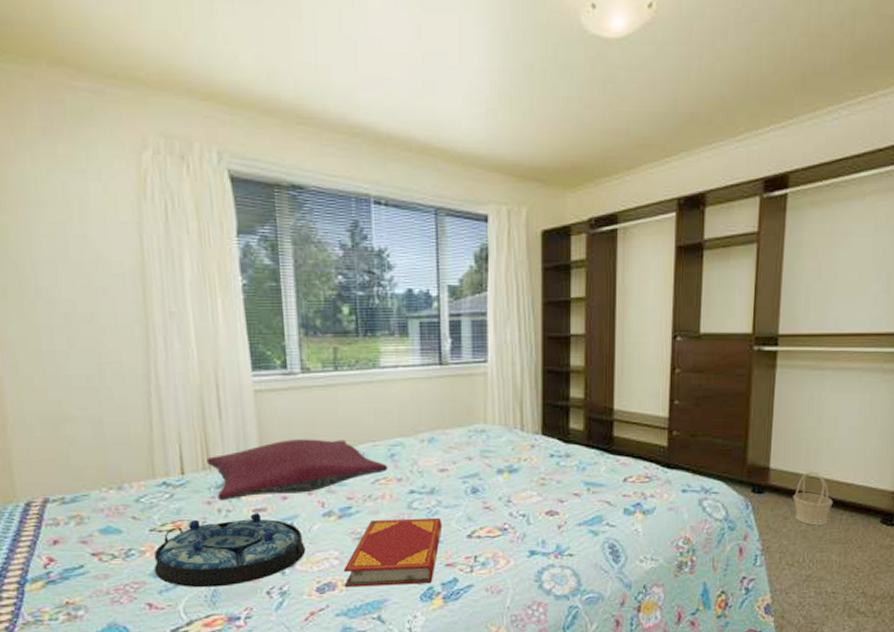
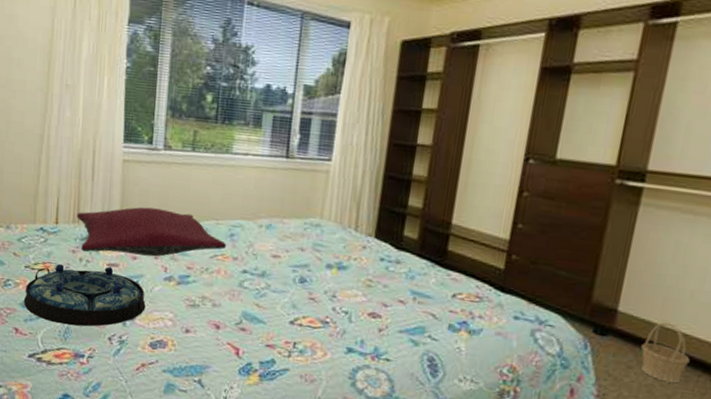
hardback book: present [343,517,443,588] -> none [174,291,269,360]

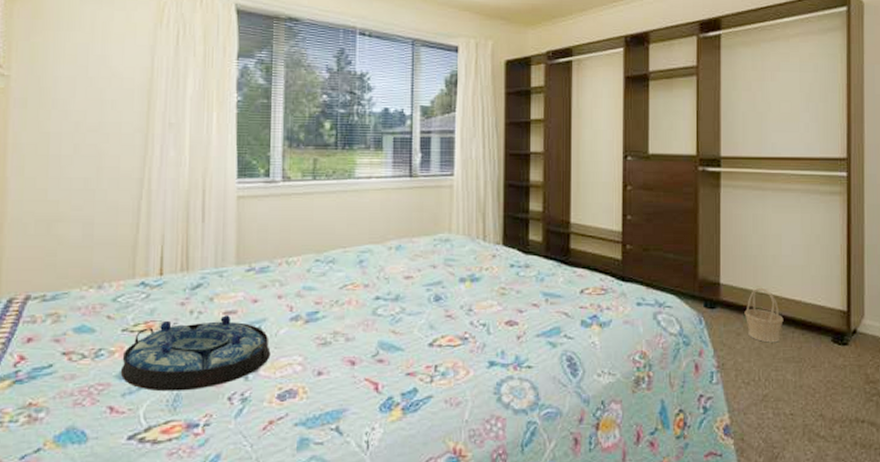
pillow: present [77,207,227,257] -> none [185,244,357,303]

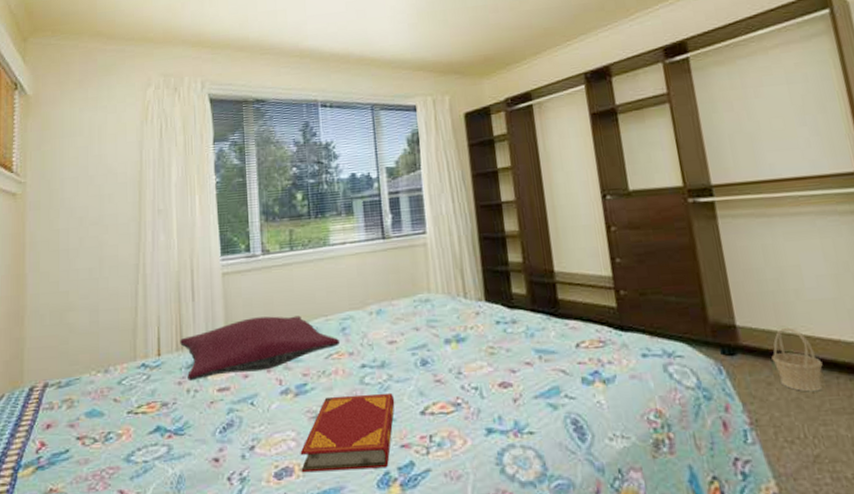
serving tray: present [120,315,271,392] -> none [128,392,265,474]
pillow: none [185,244,357,303] -> present [180,315,341,382]
hardback book: none [305,324,405,395] -> present [300,393,395,473]

